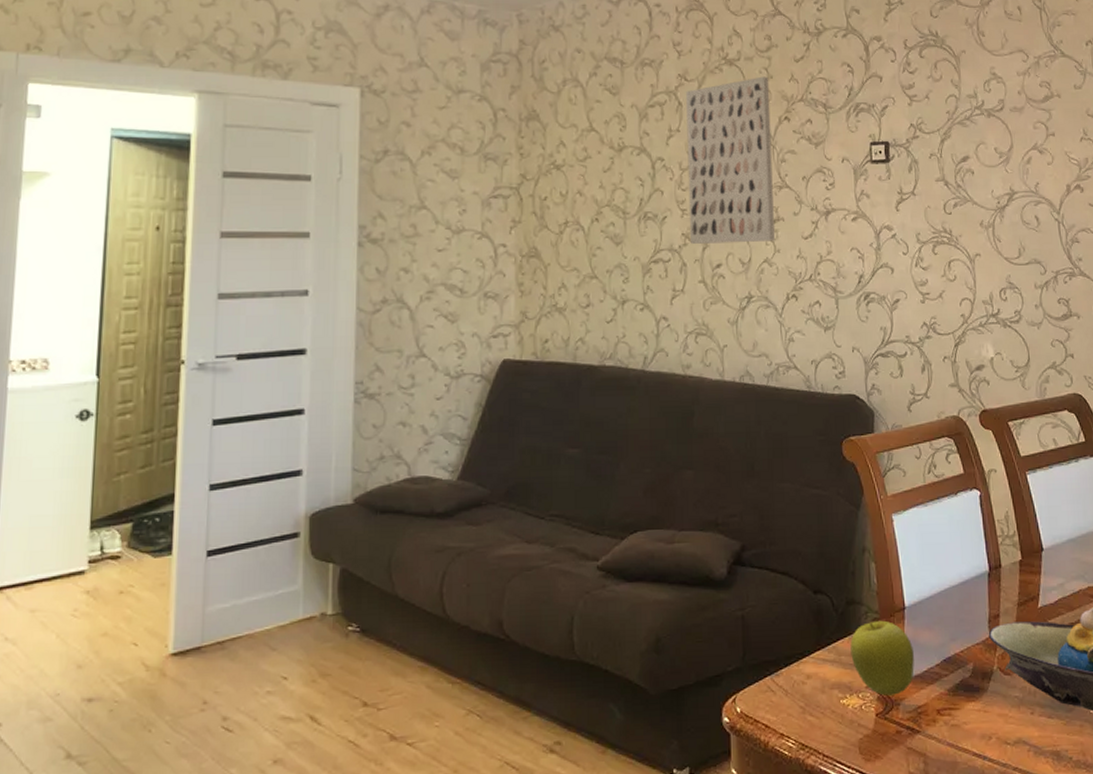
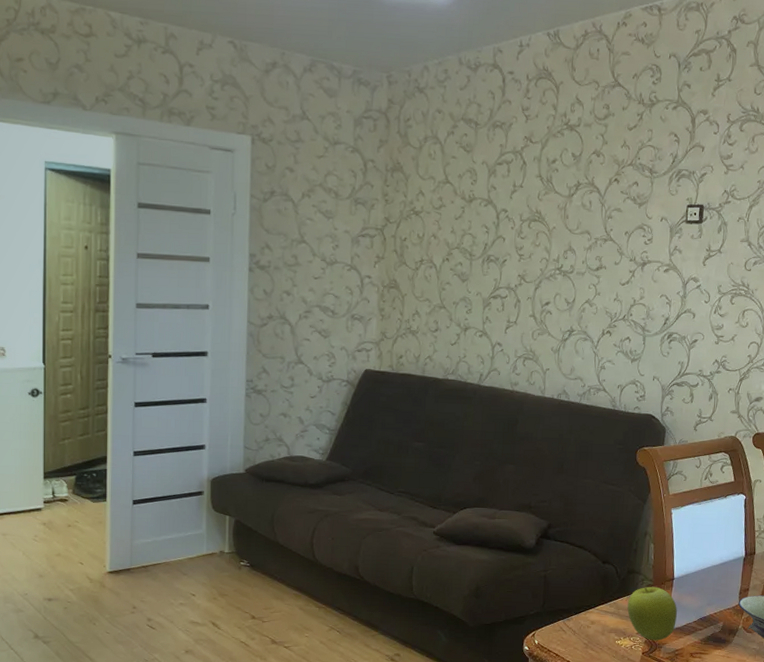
wall art: present [686,76,775,244] -> none [524,142,604,286]

